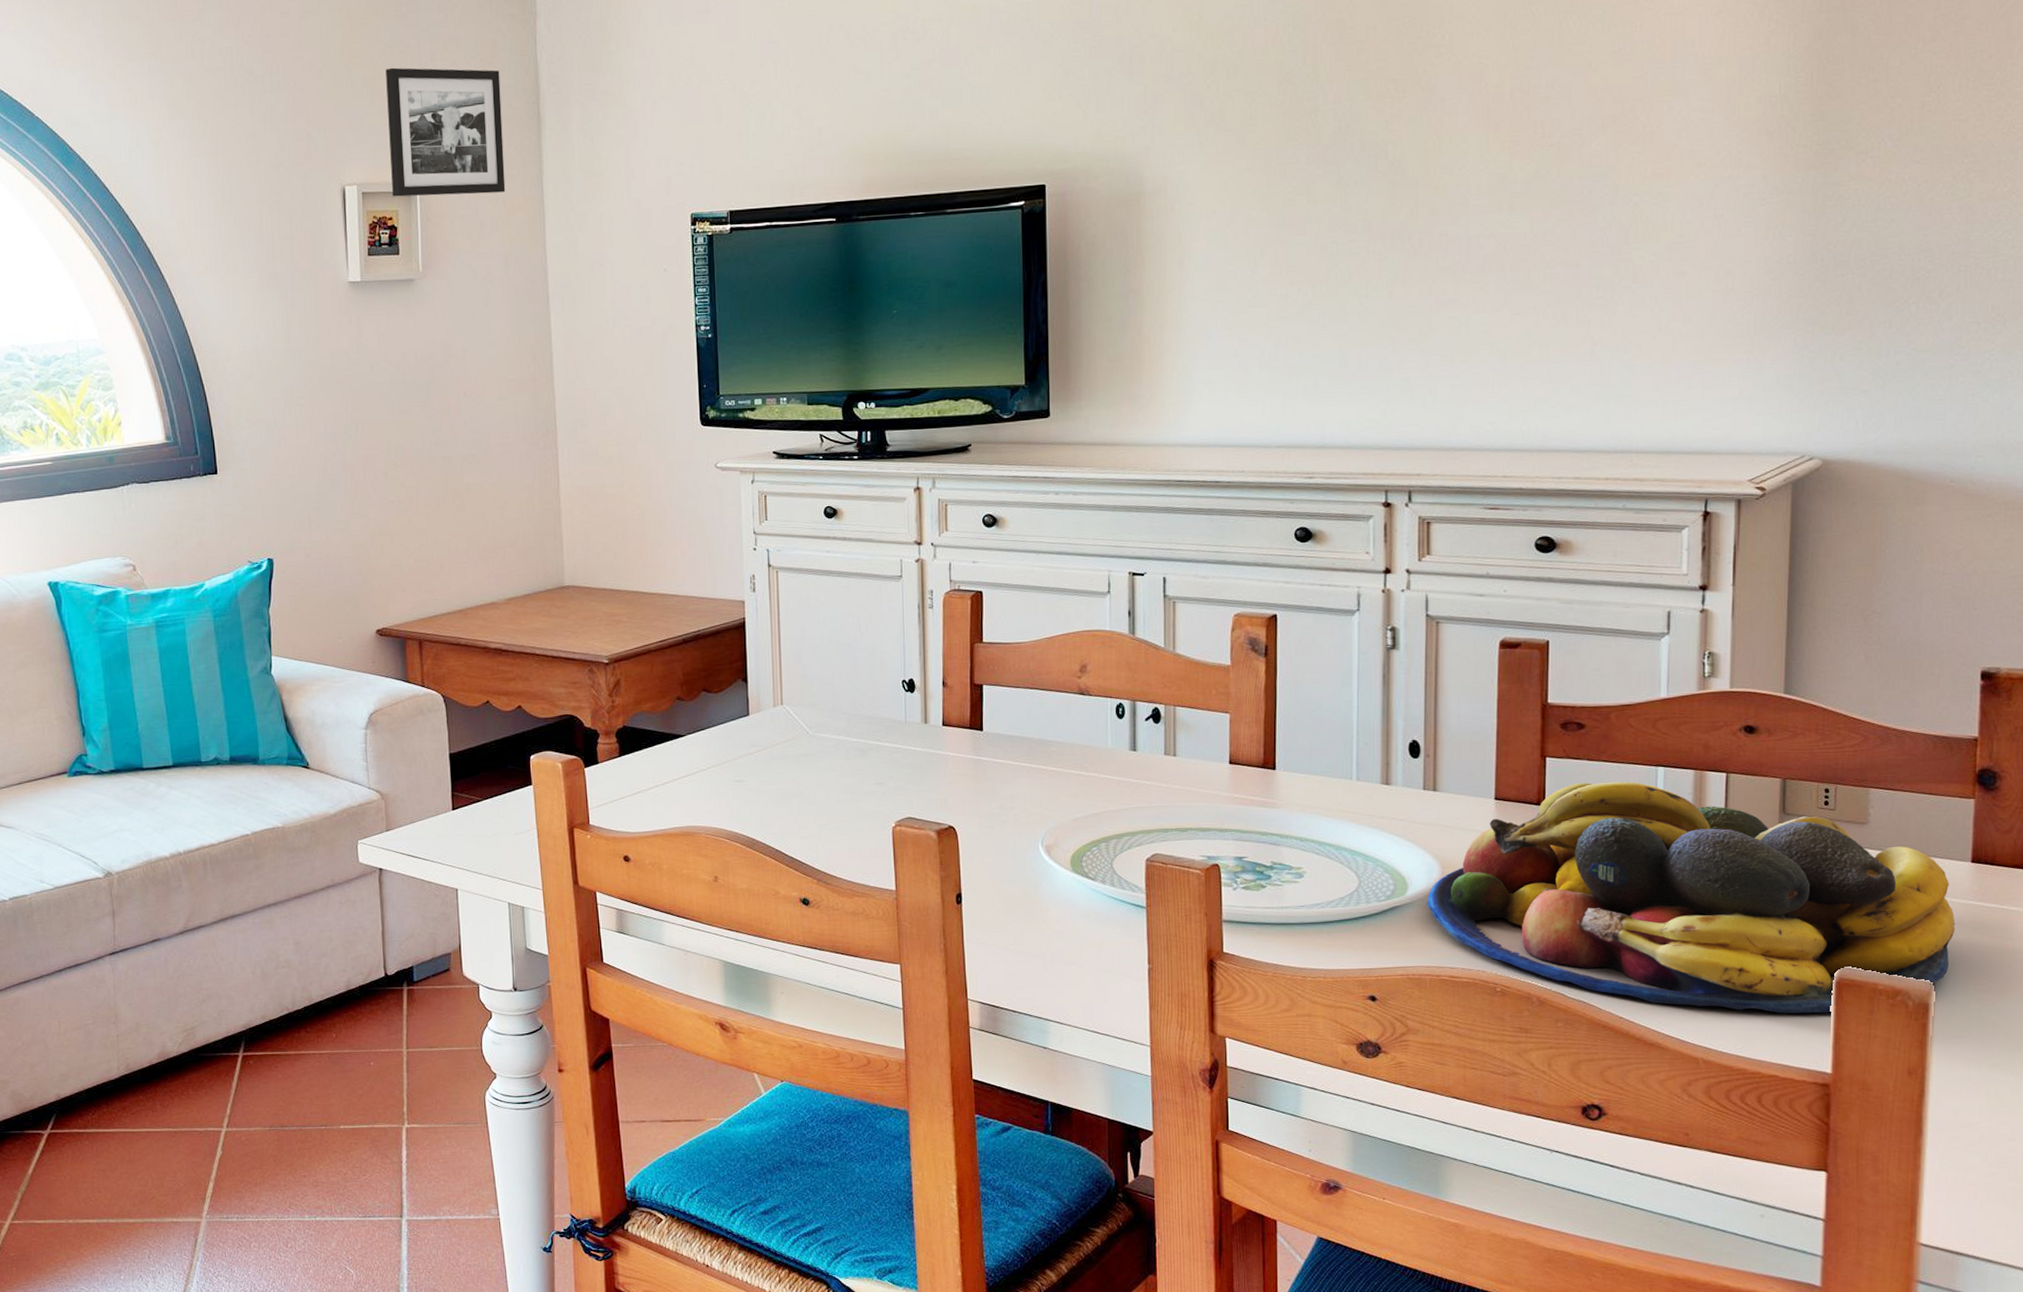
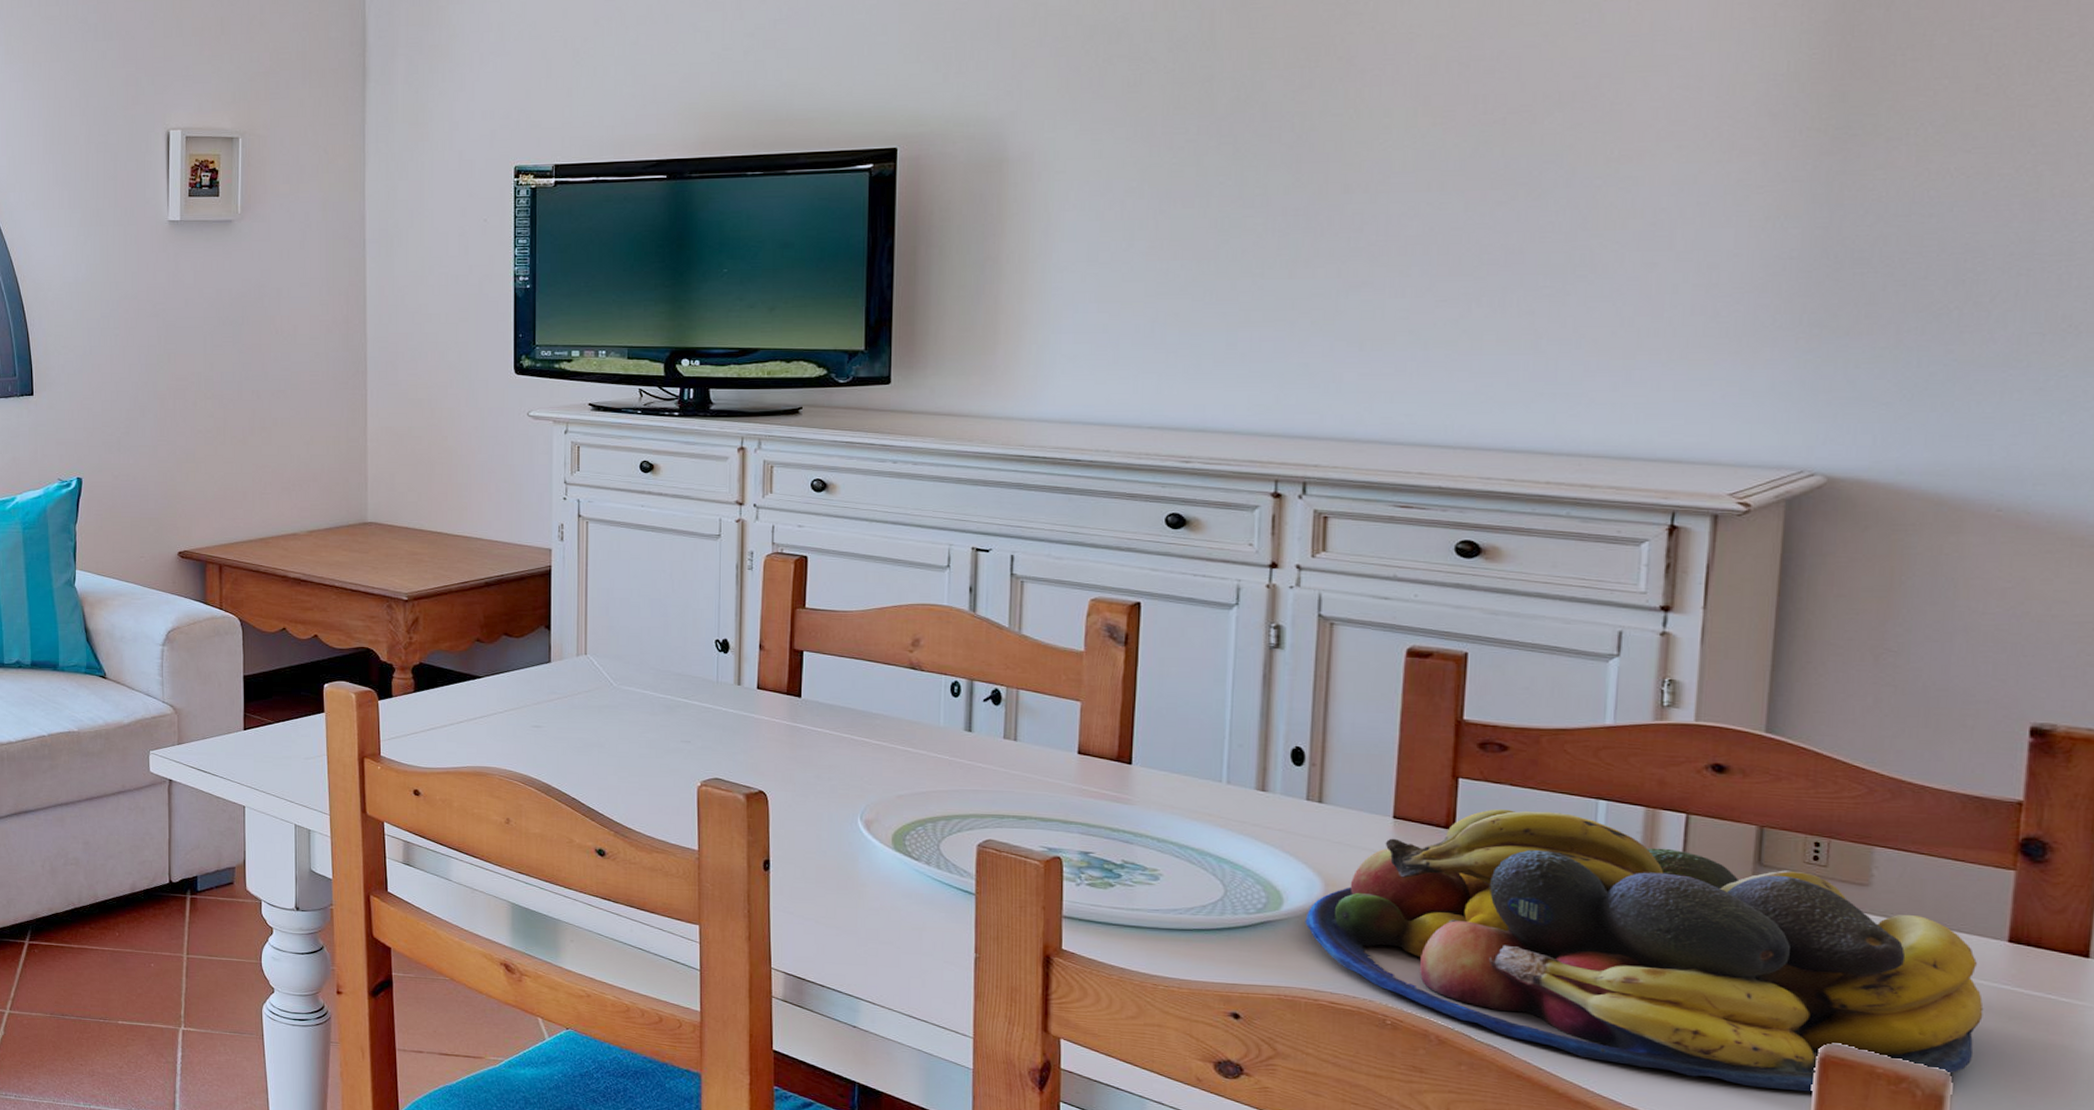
picture frame: present [385,67,506,197] -> none [215,19,327,142]

